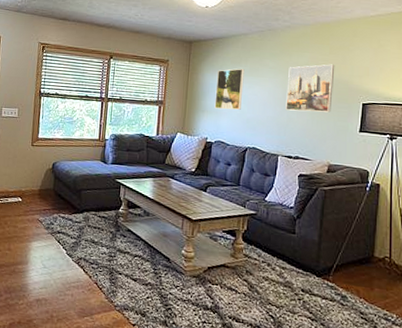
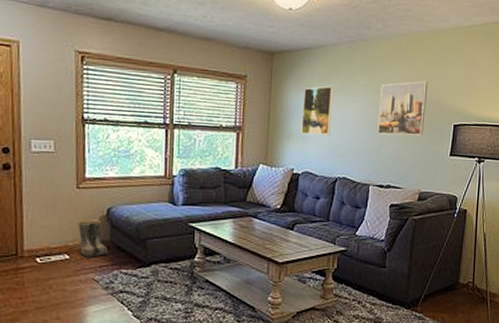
boots: none [30,171,52,202] -> present [78,219,109,258]

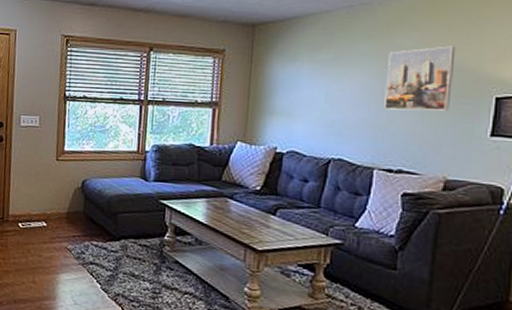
boots: present [78,219,109,258] -> none [55,190,82,227]
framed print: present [301,86,334,135] -> none [286,56,327,111]

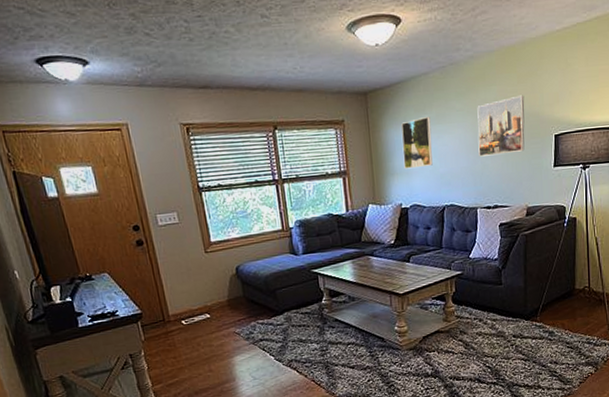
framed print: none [286,56,327,111] -> present [401,116,433,169]

